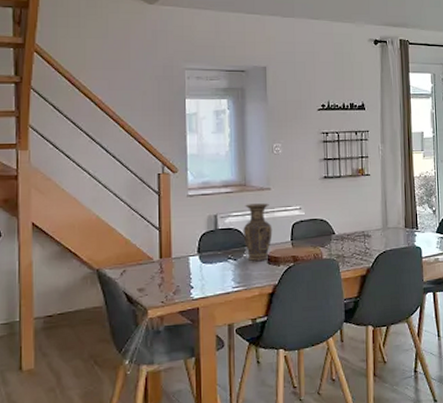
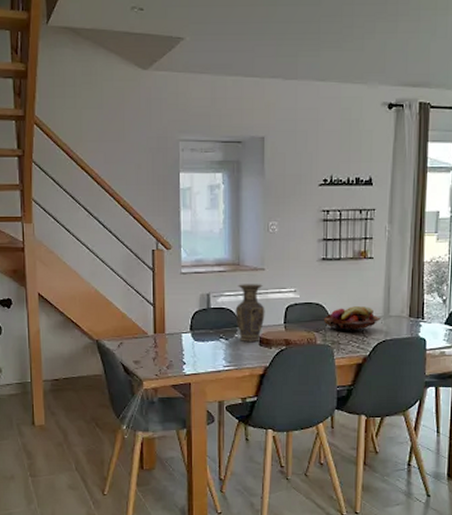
fruit basket: none [328,220,381,245] -> present [323,306,381,331]

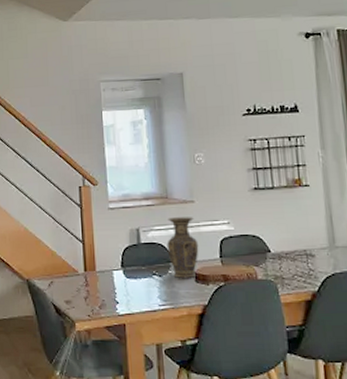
fruit basket: present [323,306,381,331] -> none [262,237,327,265]

